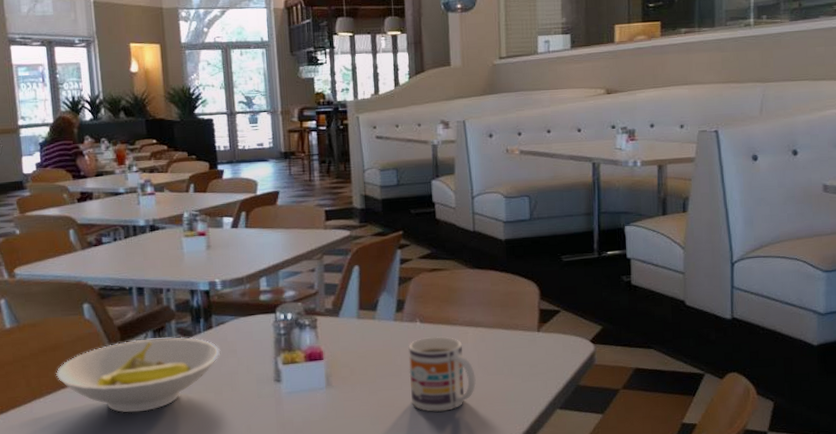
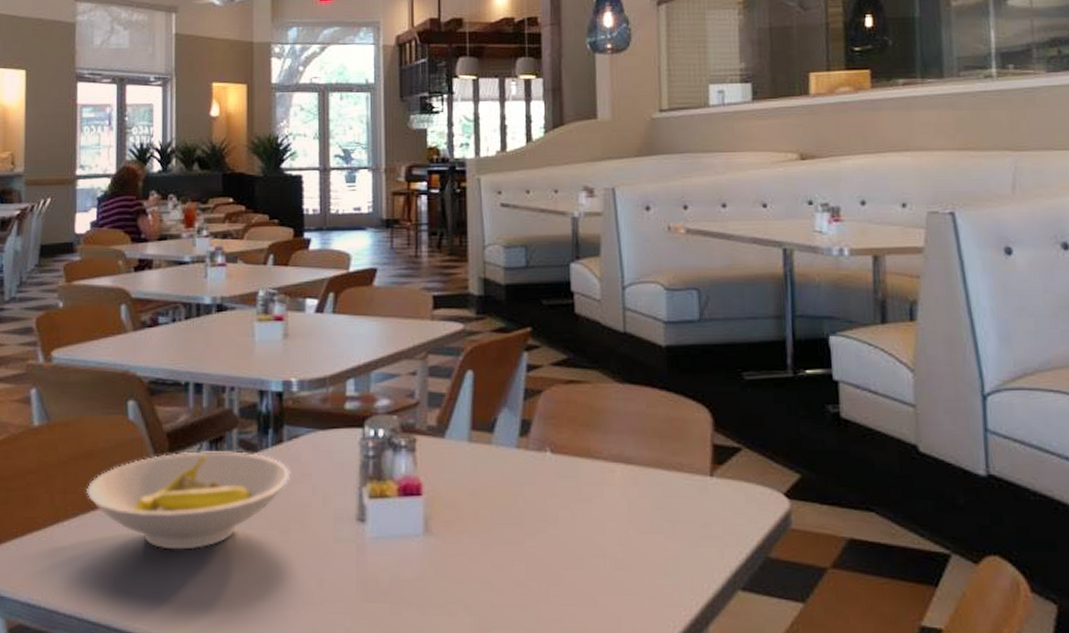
mug: present [408,336,476,412] -> none [534,473,625,581]

